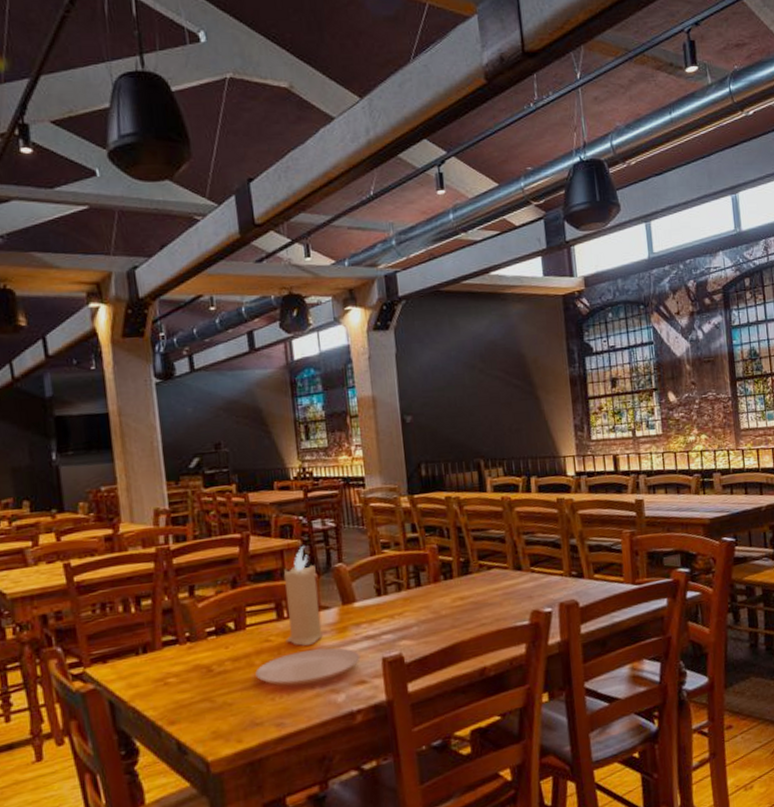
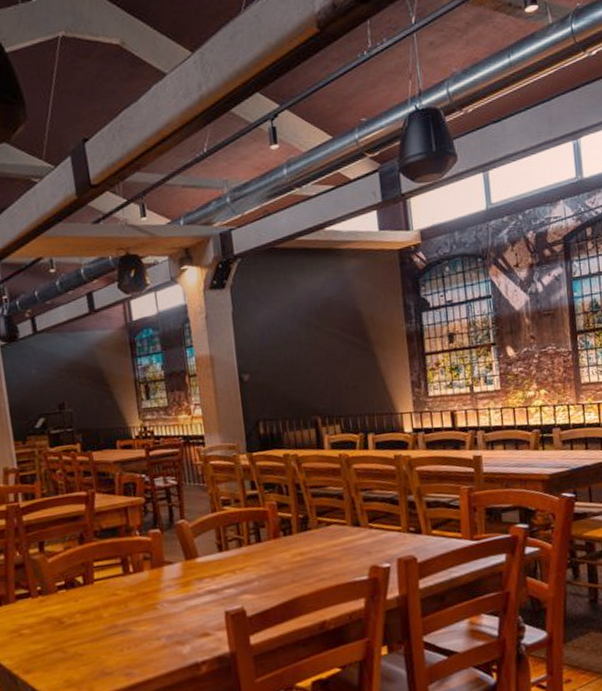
plate: present [255,647,361,687] -> none [104,601,204,639]
candle: present [283,546,323,646] -> none [128,503,167,600]

